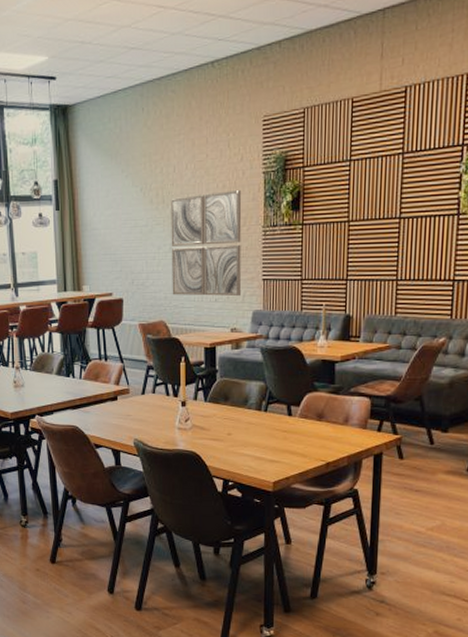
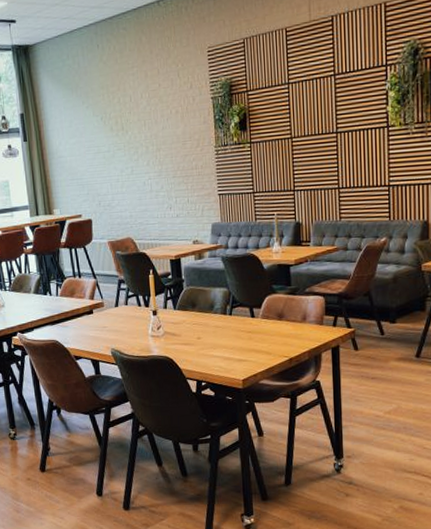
wall art: present [171,190,242,297] -> none [130,115,199,214]

